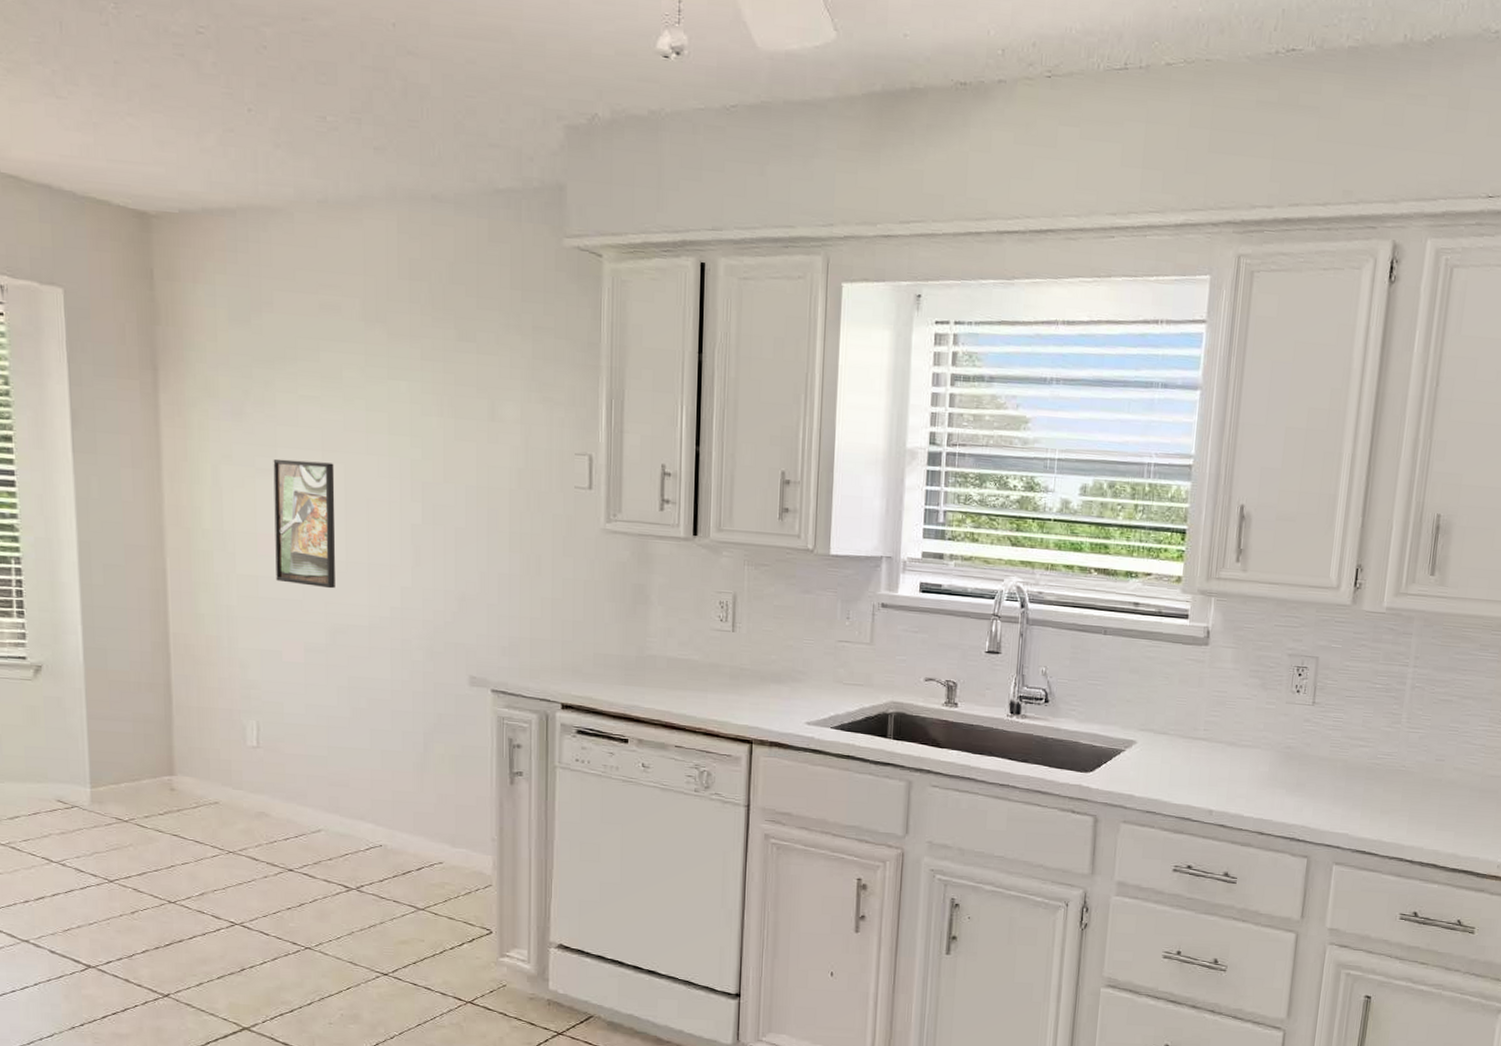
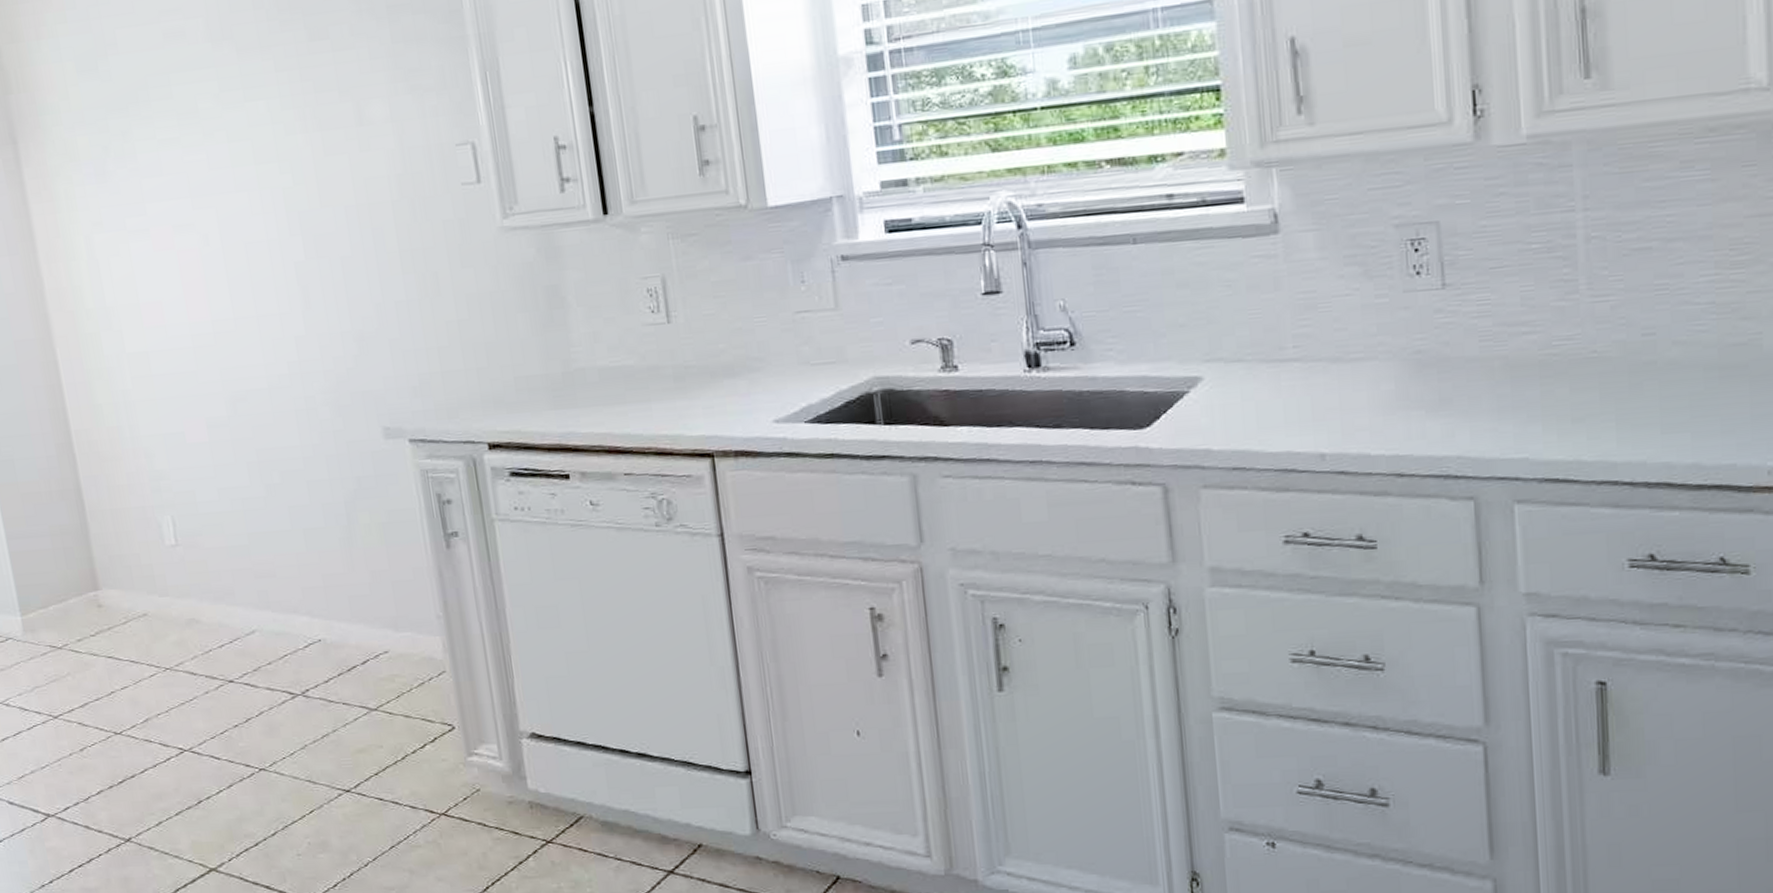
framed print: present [273,458,336,589] -> none [143,209,227,354]

